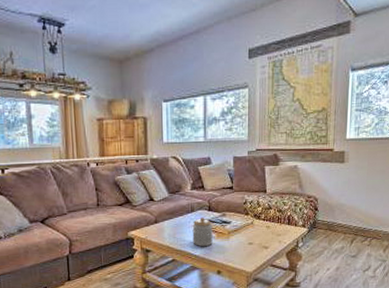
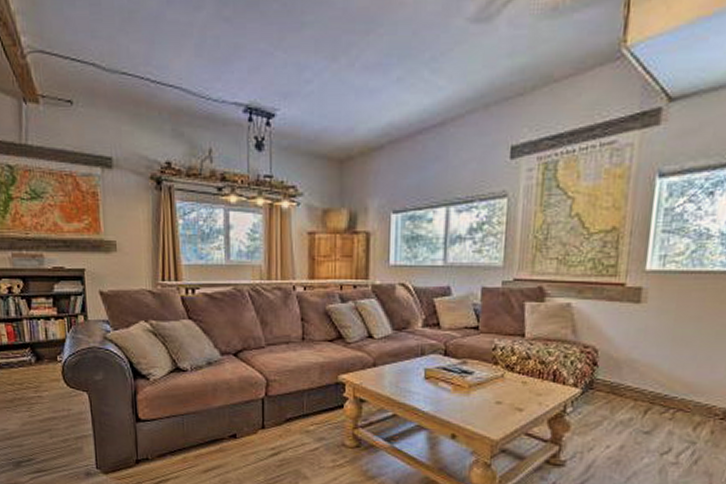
jar: present [192,218,213,247] -> none [420,364,448,402]

